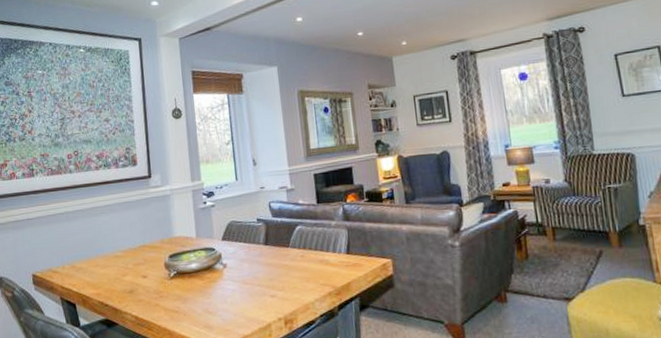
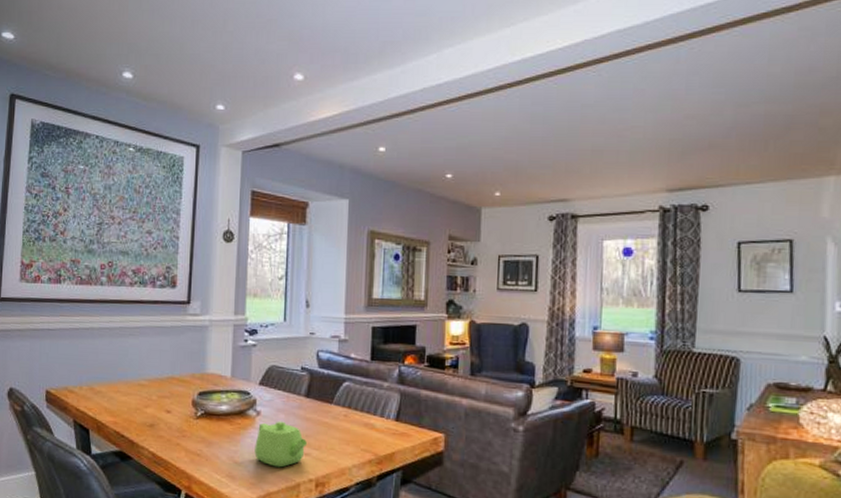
teapot: none [225,269,273,312] -> present [254,421,308,468]

